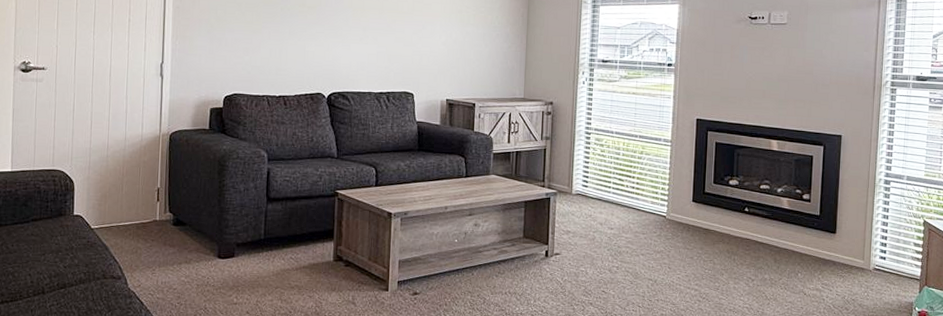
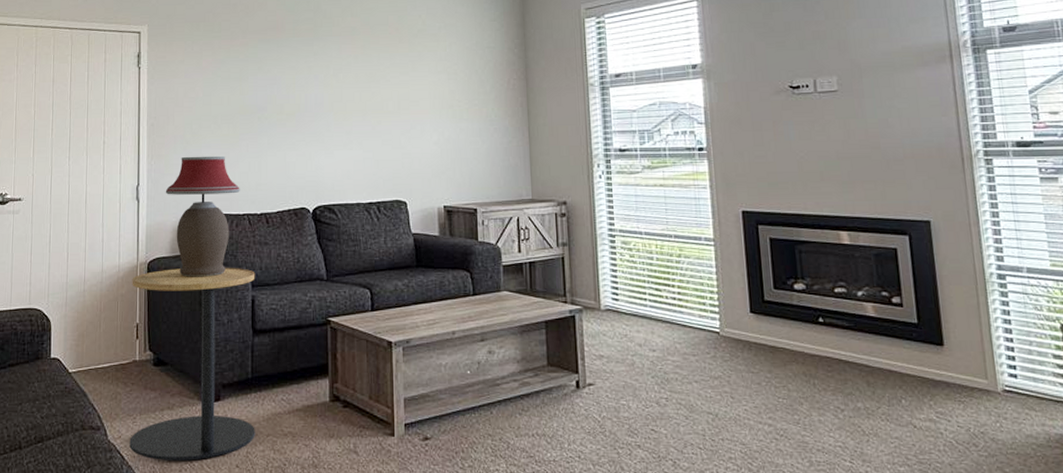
side table: none [148,141,272,307] -> present [129,267,255,461]
table lamp: none [188,39,261,150] -> present [165,155,240,277]

